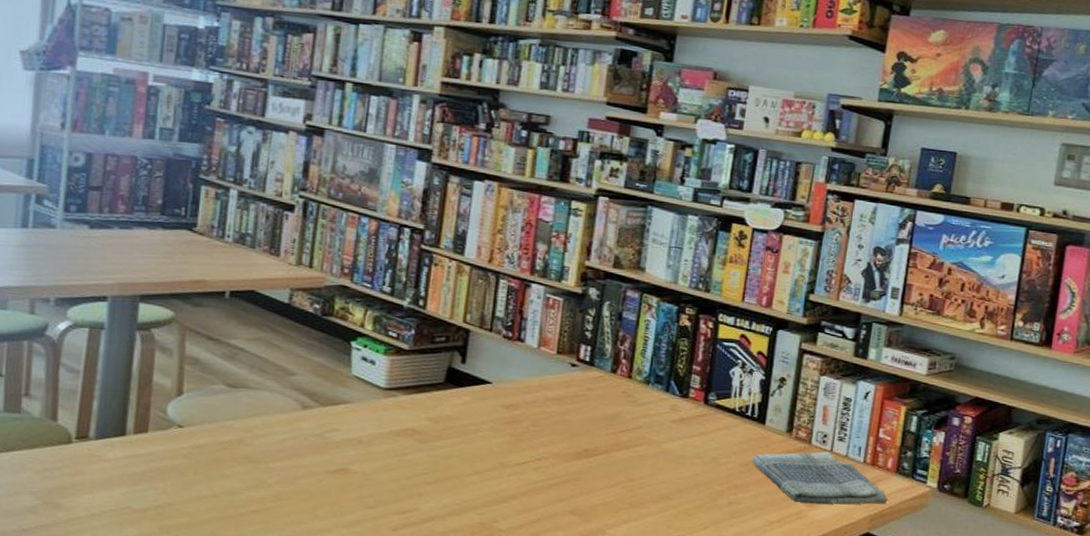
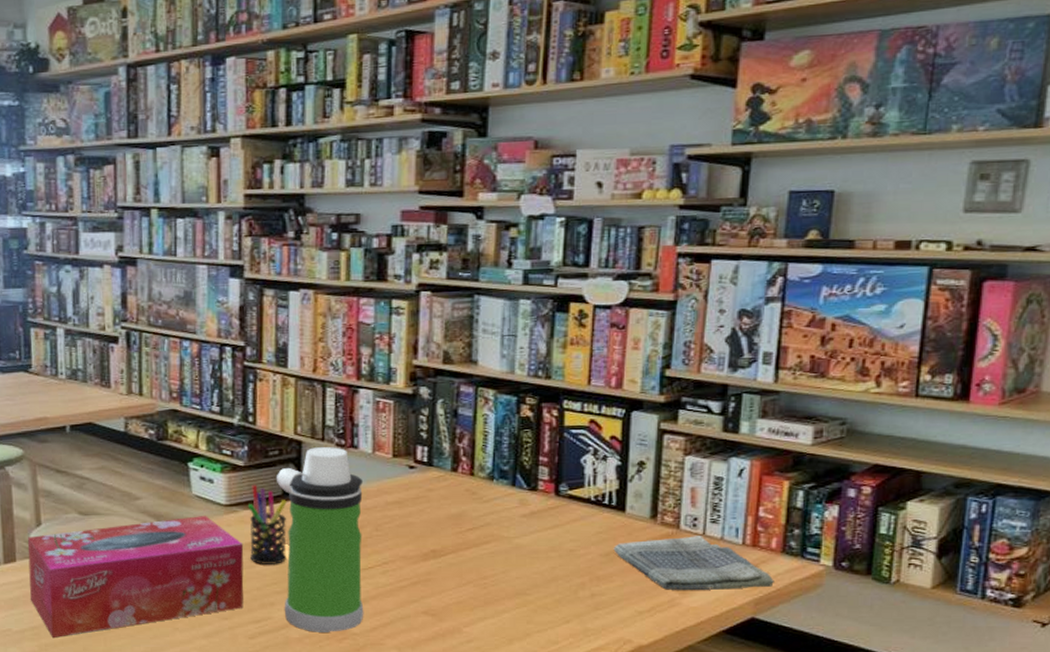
tissue box: none [157,397,399,519] -> present [27,516,244,637]
pen holder: none [404,369,448,455] -> present [247,484,287,566]
water bottle: none [432,337,525,528] -> present [276,447,364,632]

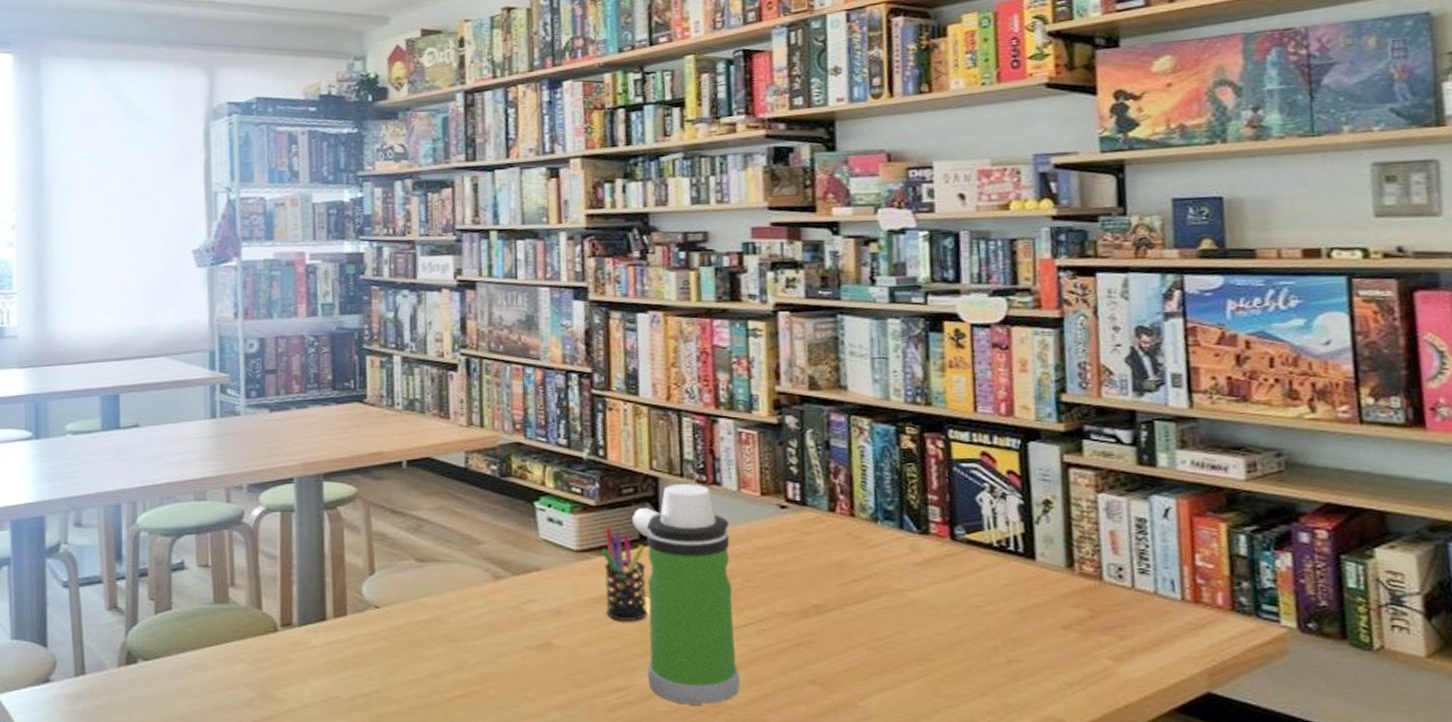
tissue box: present [27,516,244,637] -> none [359,563,601,707]
dish towel: present [613,536,774,590] -> none [1026,589,1228,656]

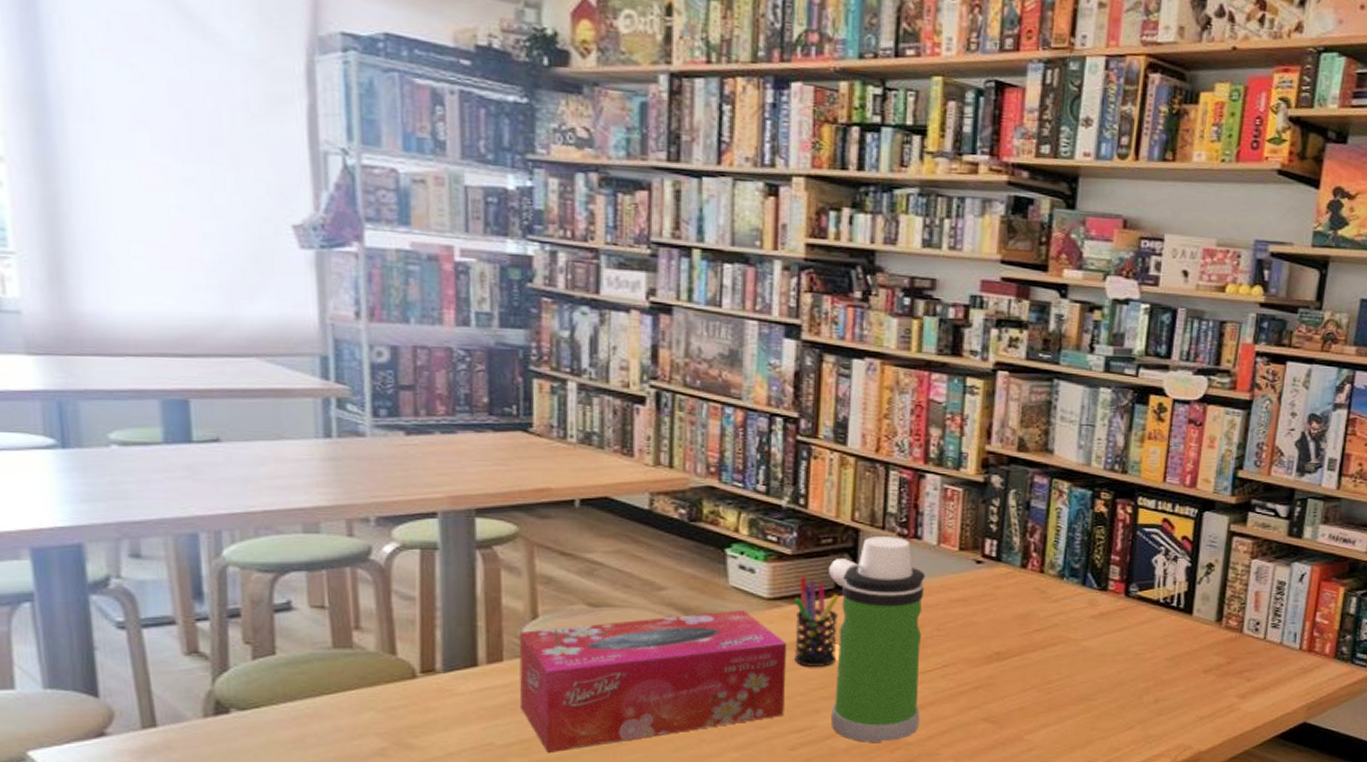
tissue box: none [359,563,601,707] -> present [519,610,787,752]

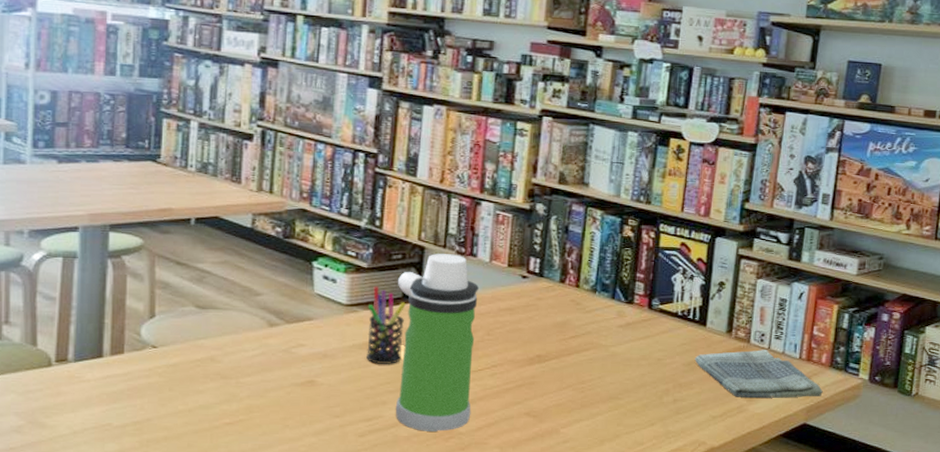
tissue box: present [519,610,787,752] -> none [135,314,361,433]
dish towel: none [1179,640,1326,695] -> present [694,350,823,398]

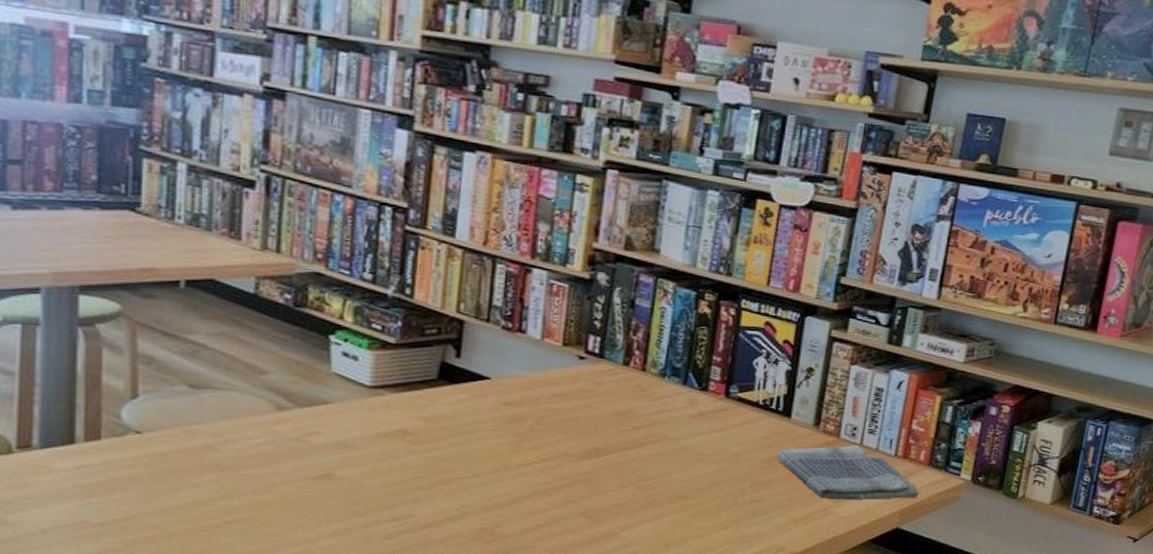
pen holder: present [366,286,406,365] -> none [394,365,441,457]
water bottle: present [395,254,479,432] -> none [428,329,528,533]

